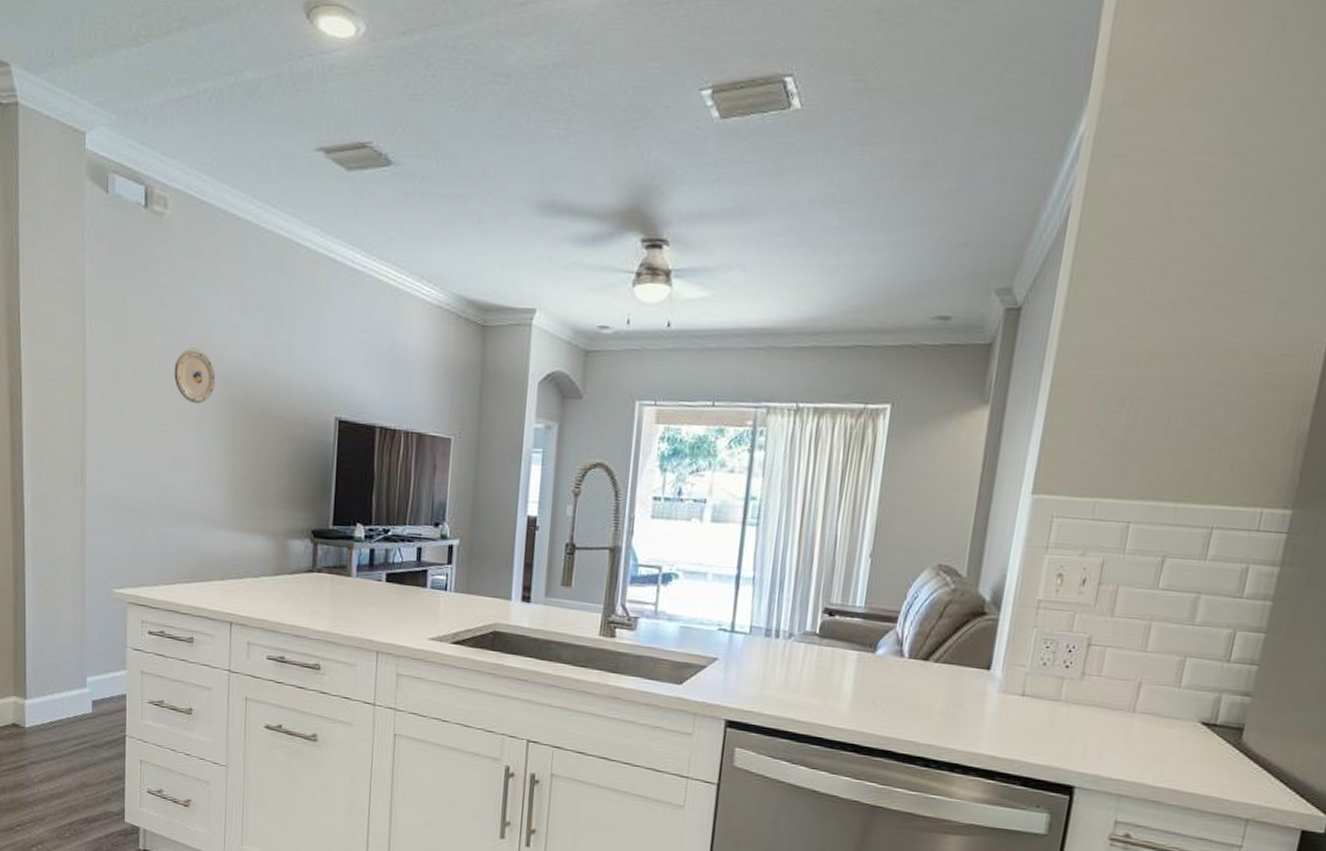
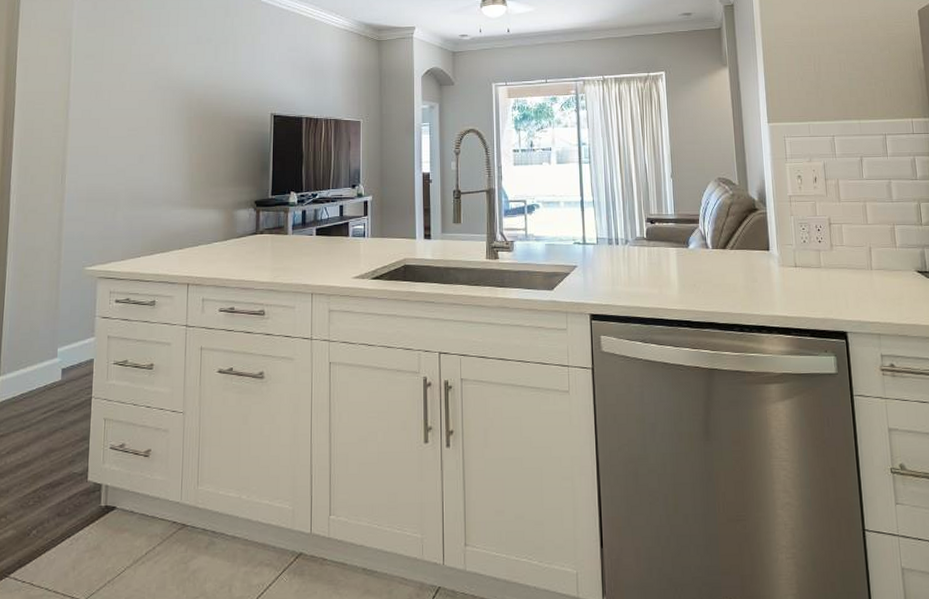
plate: present [174,348,216,404] -> none [142,72,176,113]

